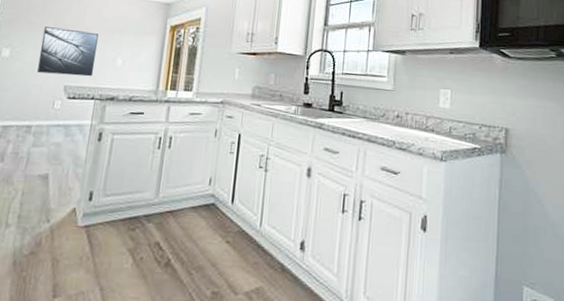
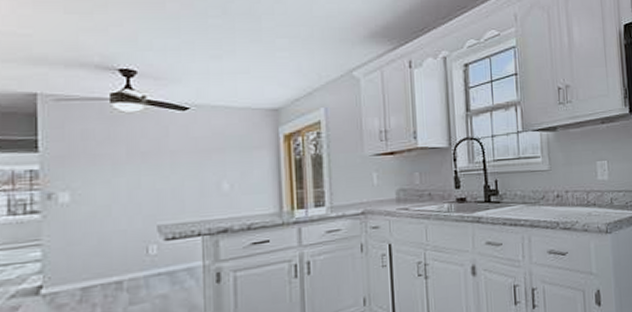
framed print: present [37,26,99,77] -> none [113,156,194,215]

